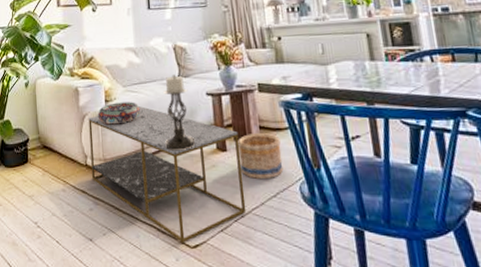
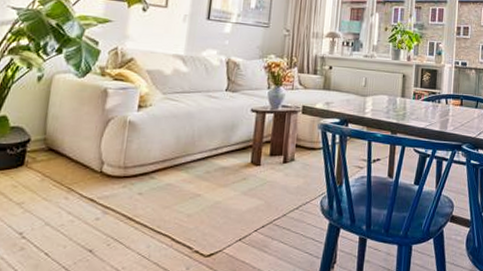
coffee table: present [88,106,247,243] -> none [106,116,275,252]
decorative bowl: present [97,102,140,125] -> none [126,109,178,132]
candle holder: present [163,74,196,151] -> none [196,88,234,163]
basket: present [238,133,284,179] -> none [270,151,312,192]

